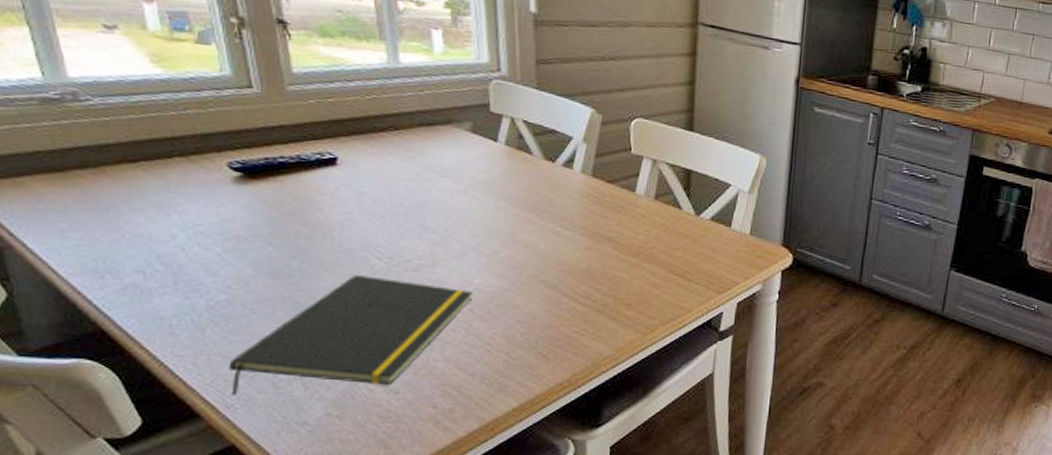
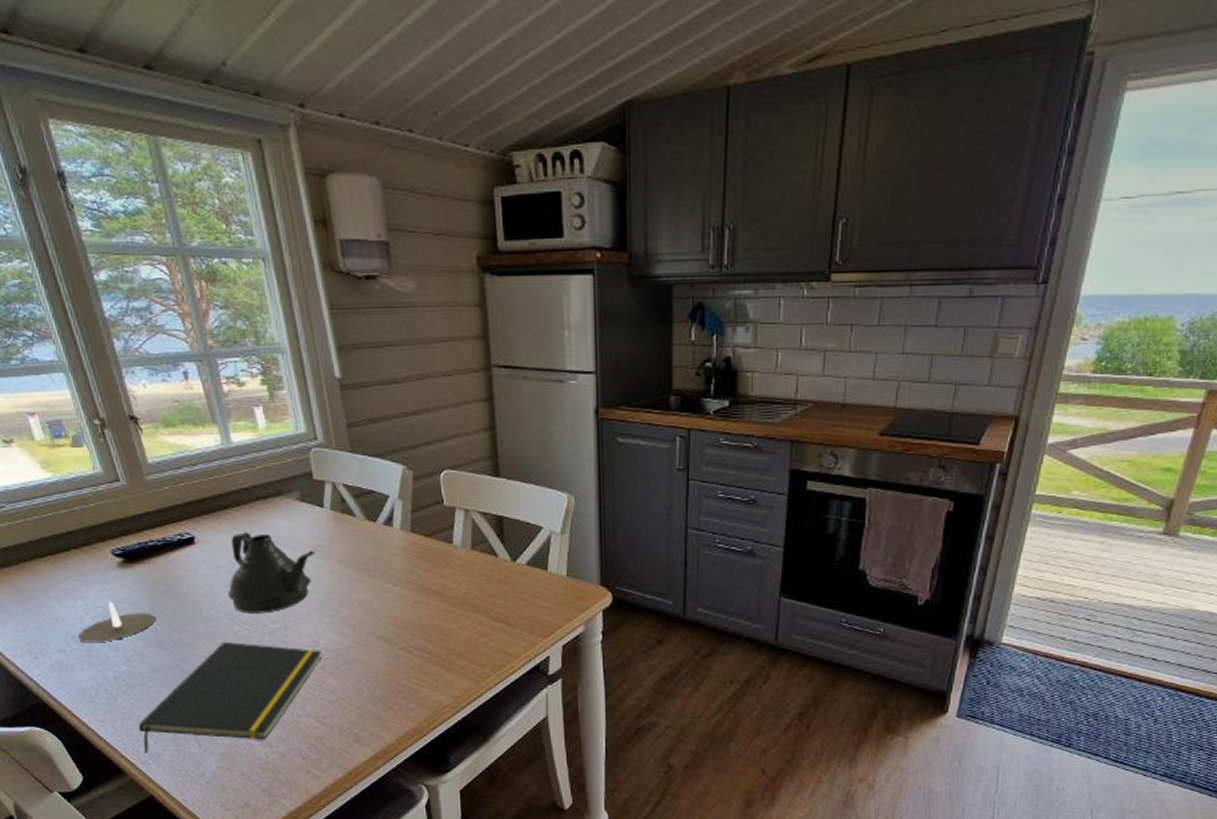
candle: none [165,221,274,265] -> present [78,602,157,642]
teapot: none [368,158,481,247] -> present [227,532,316,613]

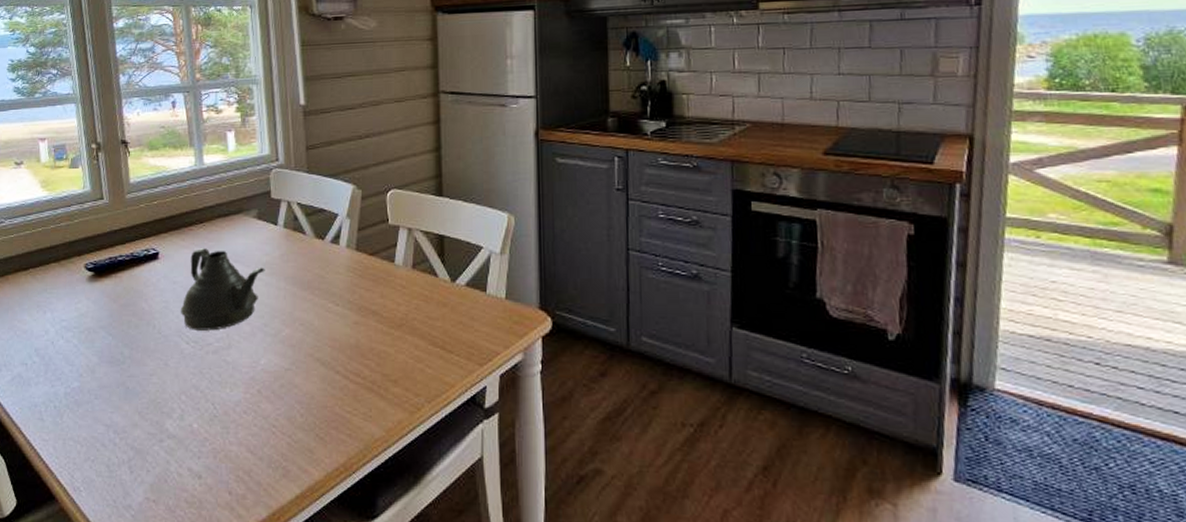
candle: present [78,602,157,642] -> none [40,316,113,356]
notepad: present [139,641,323,753] -> none [78,359,261,479]

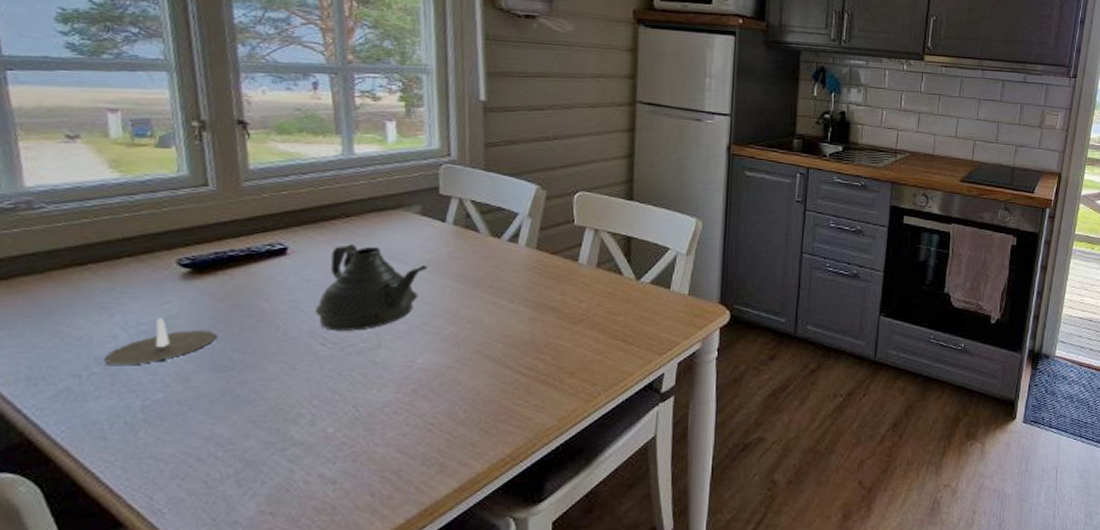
candle: none [40,316,113,356] -> present [103,318,218,365]

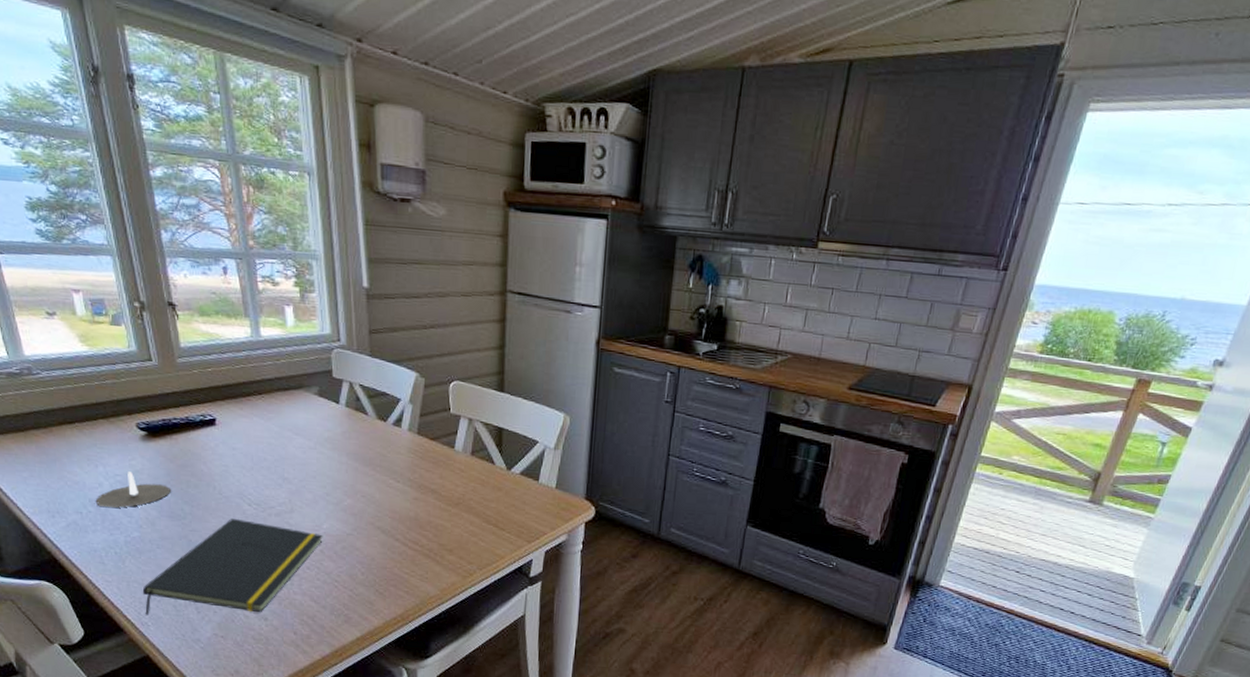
notepad: none [160,362,417,500] -> present [143,518,323,615]
teapot: present [314,244,428,331] -> none [240,419,327,496]

